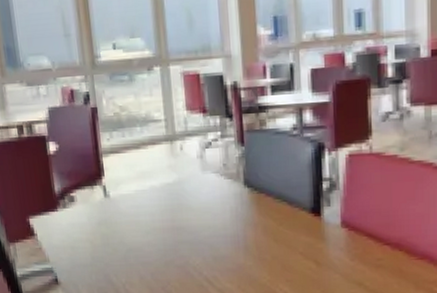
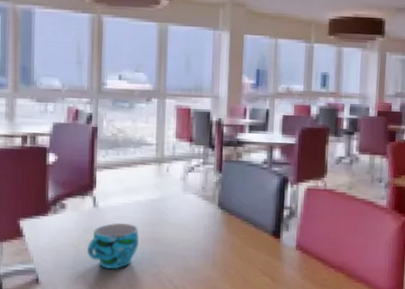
cup: none [104,213,161,264] -> present [86,223,140,270]

